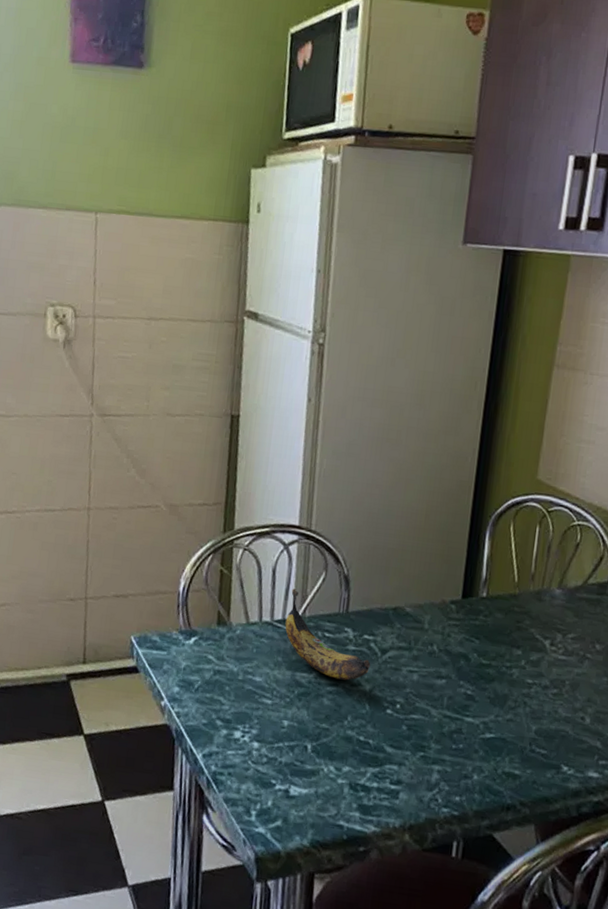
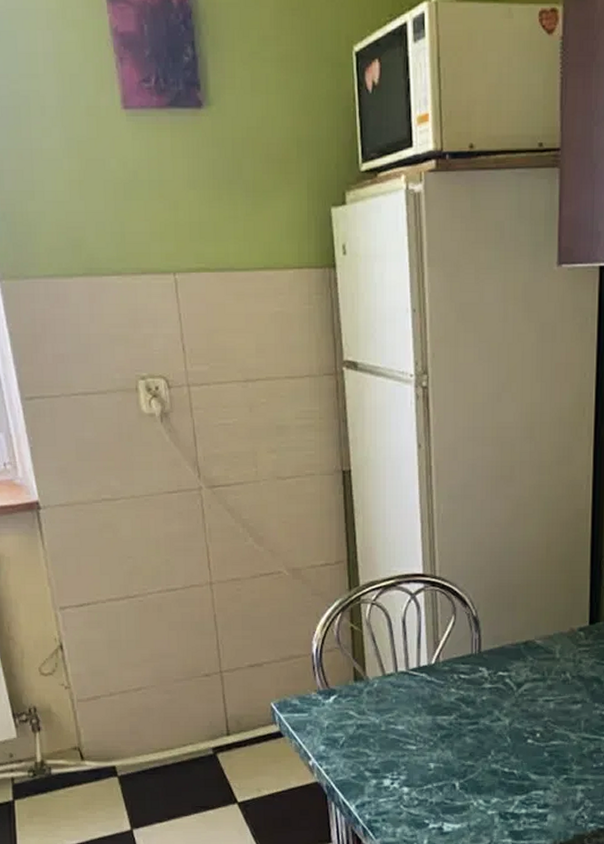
banana: present [285,588,371,681] -> none [421,636,508,717]

